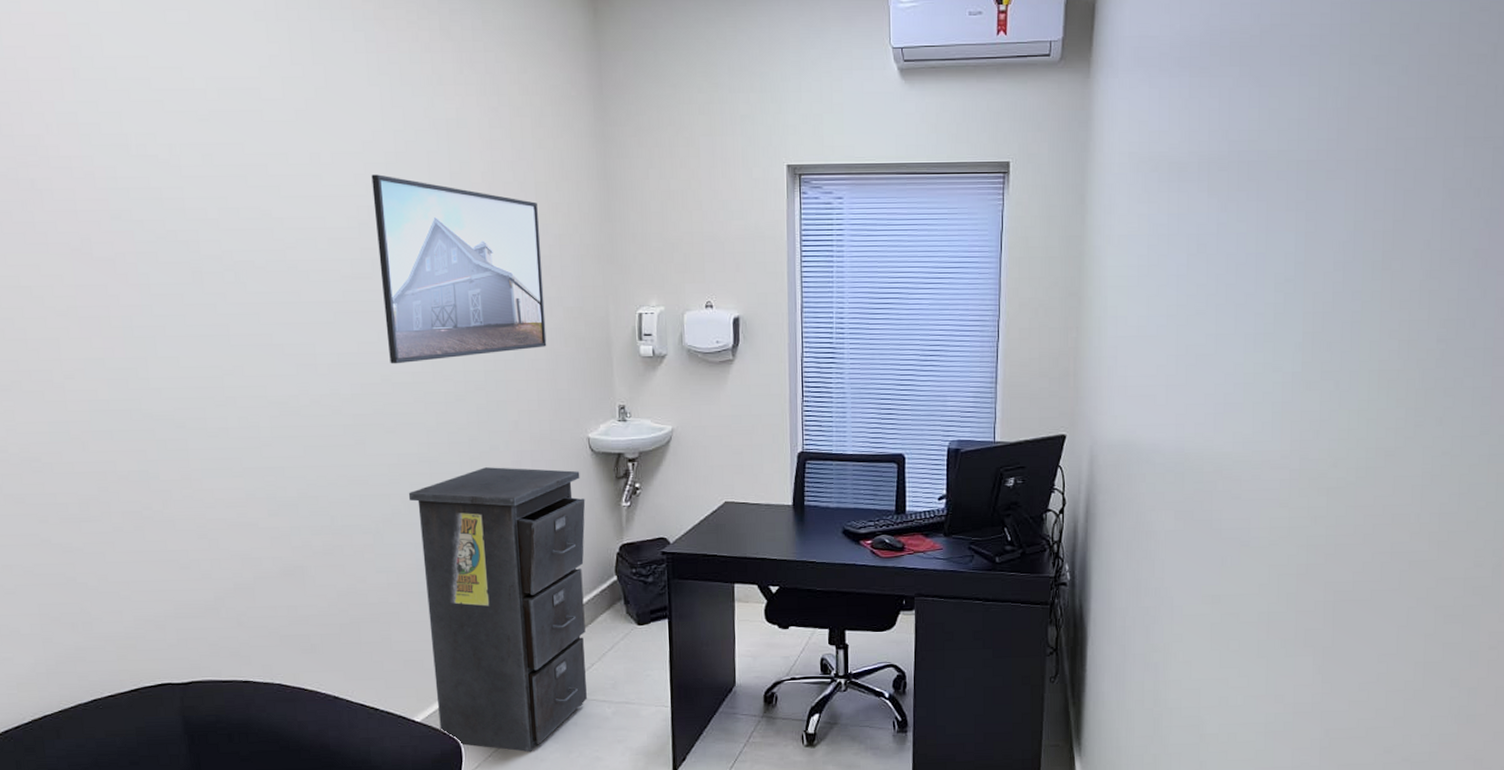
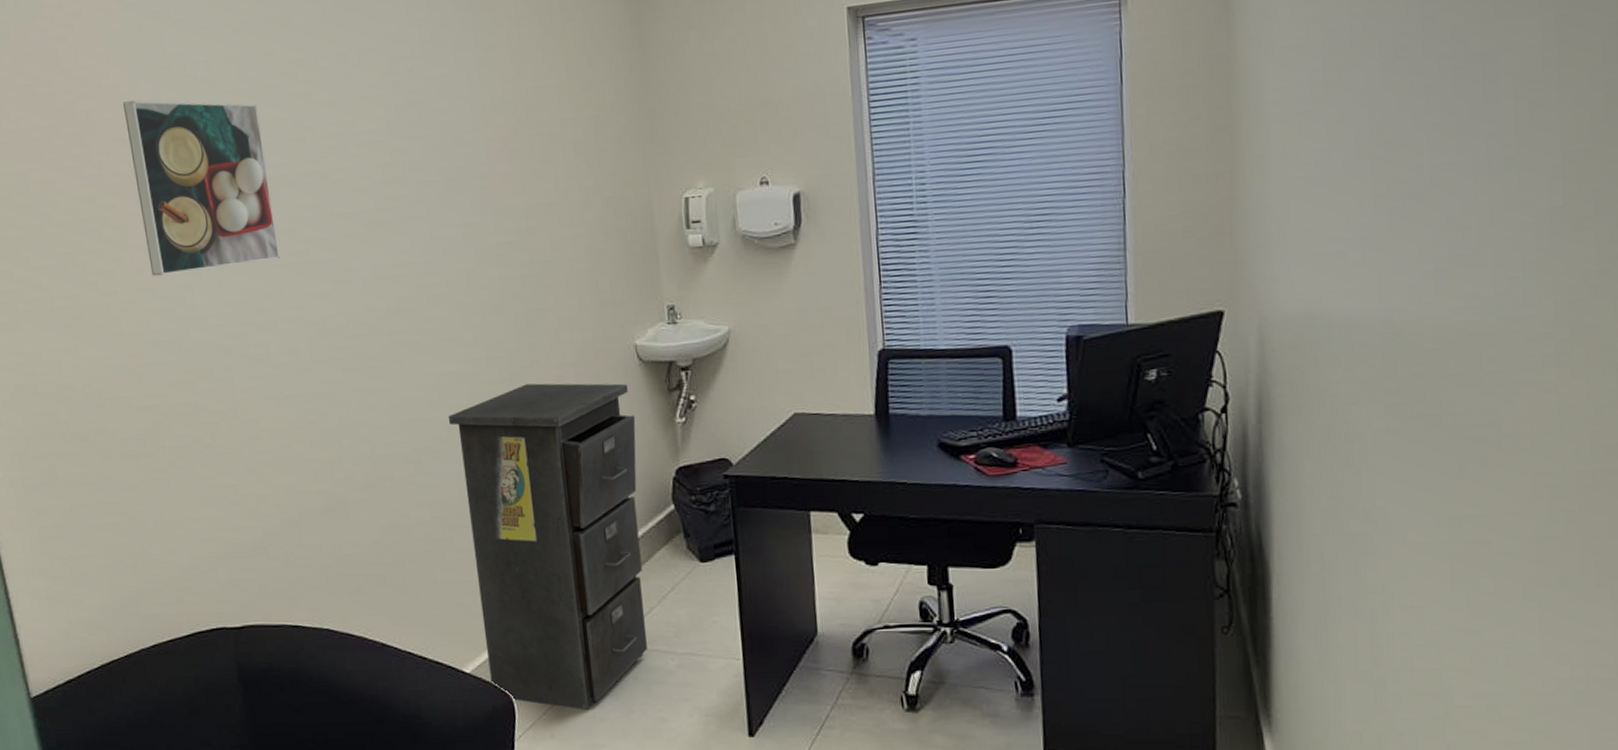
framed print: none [73,174,242,347] -> present [122,100,280,276]
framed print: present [371,174,547,364] -> none [398,69,586,275]

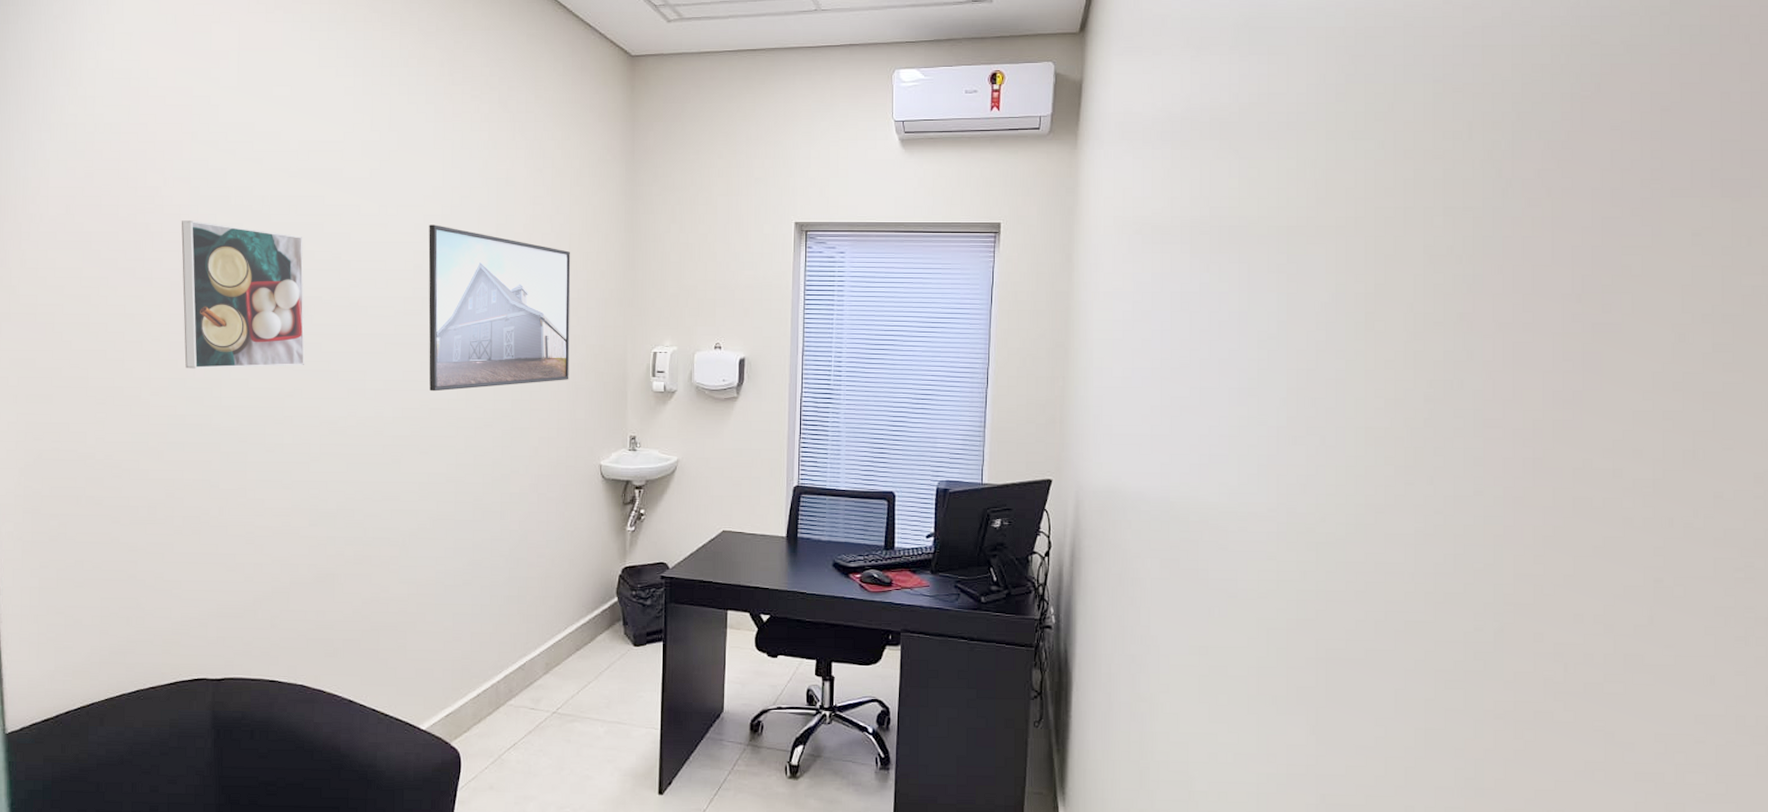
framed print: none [398,69,586,275] -> present [428,224,571,392]
filing cabinet: present [448,383,647,711] -> none [434,489,594,767]

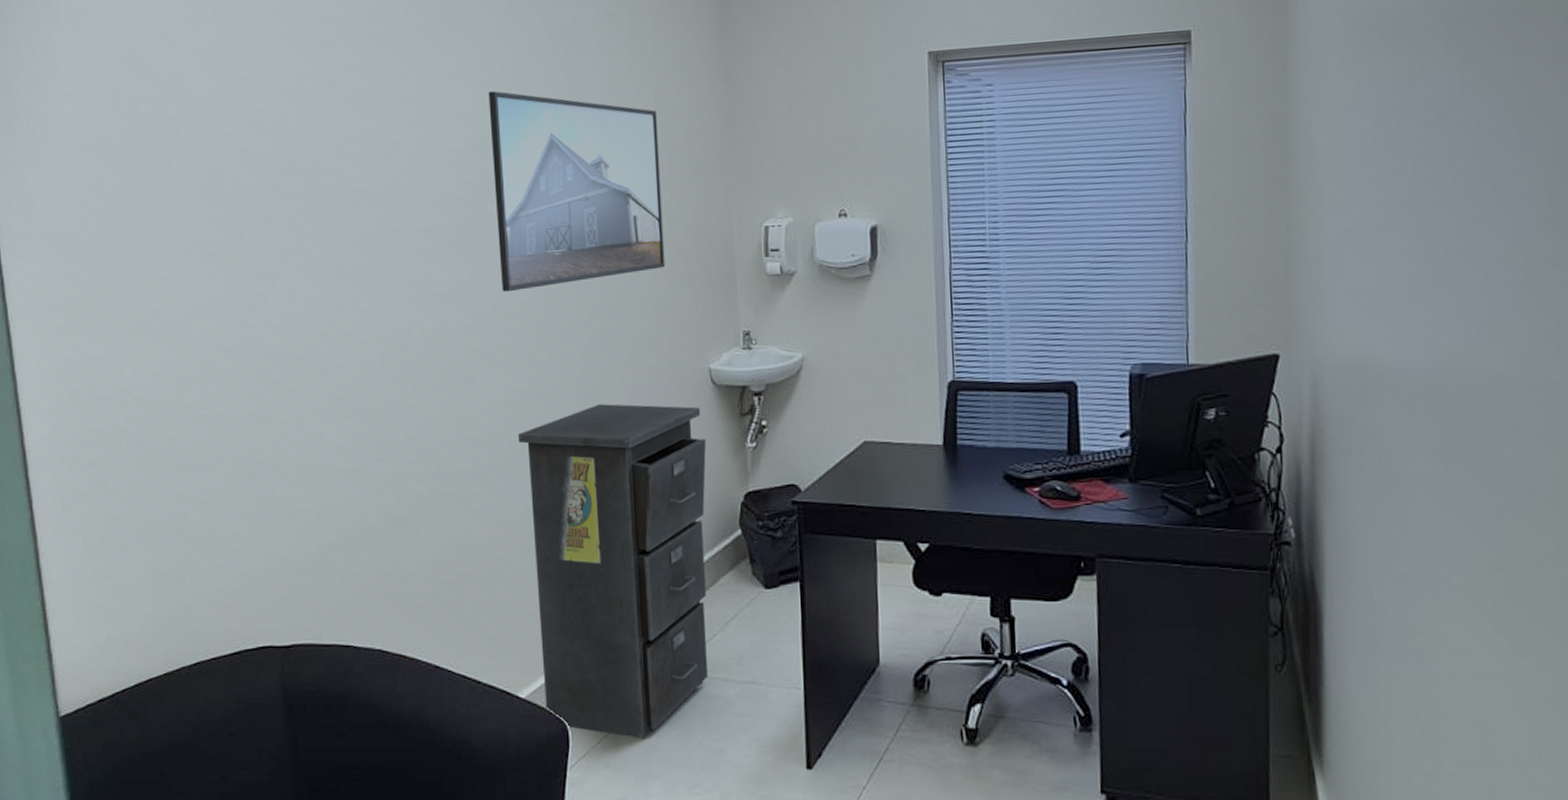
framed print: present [181,220,305,369] -> none [208,109,357,284]
filing cabinet: none [434,489,594,767] -> present [517,404,708,740]

